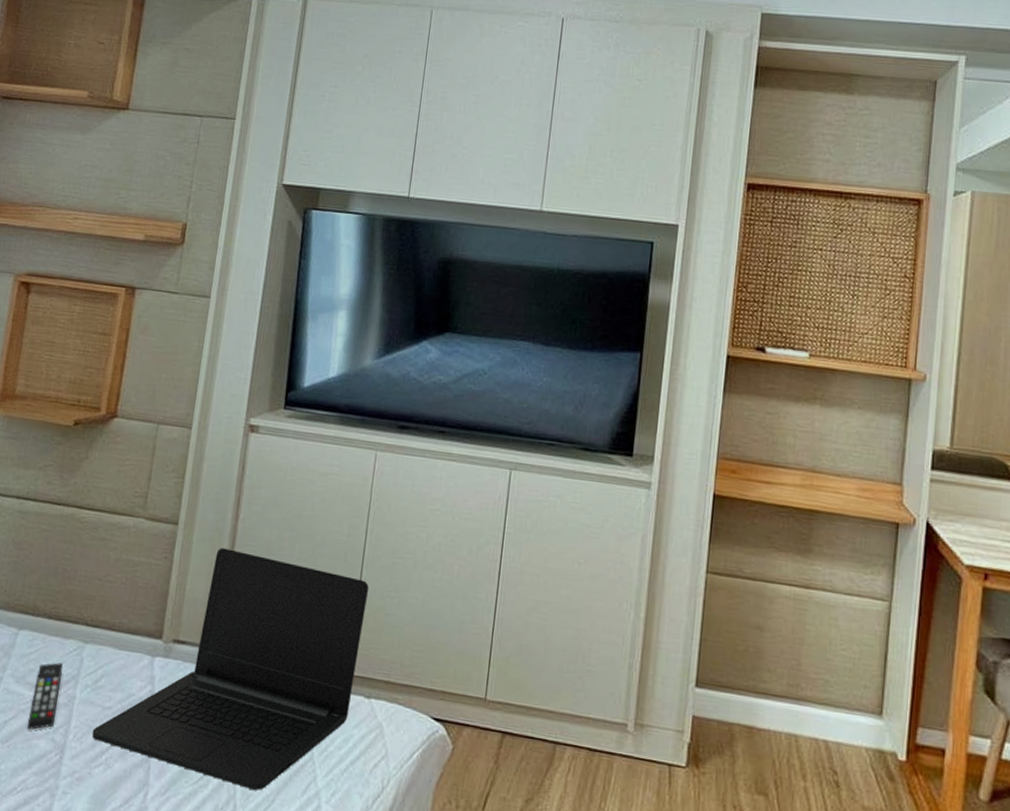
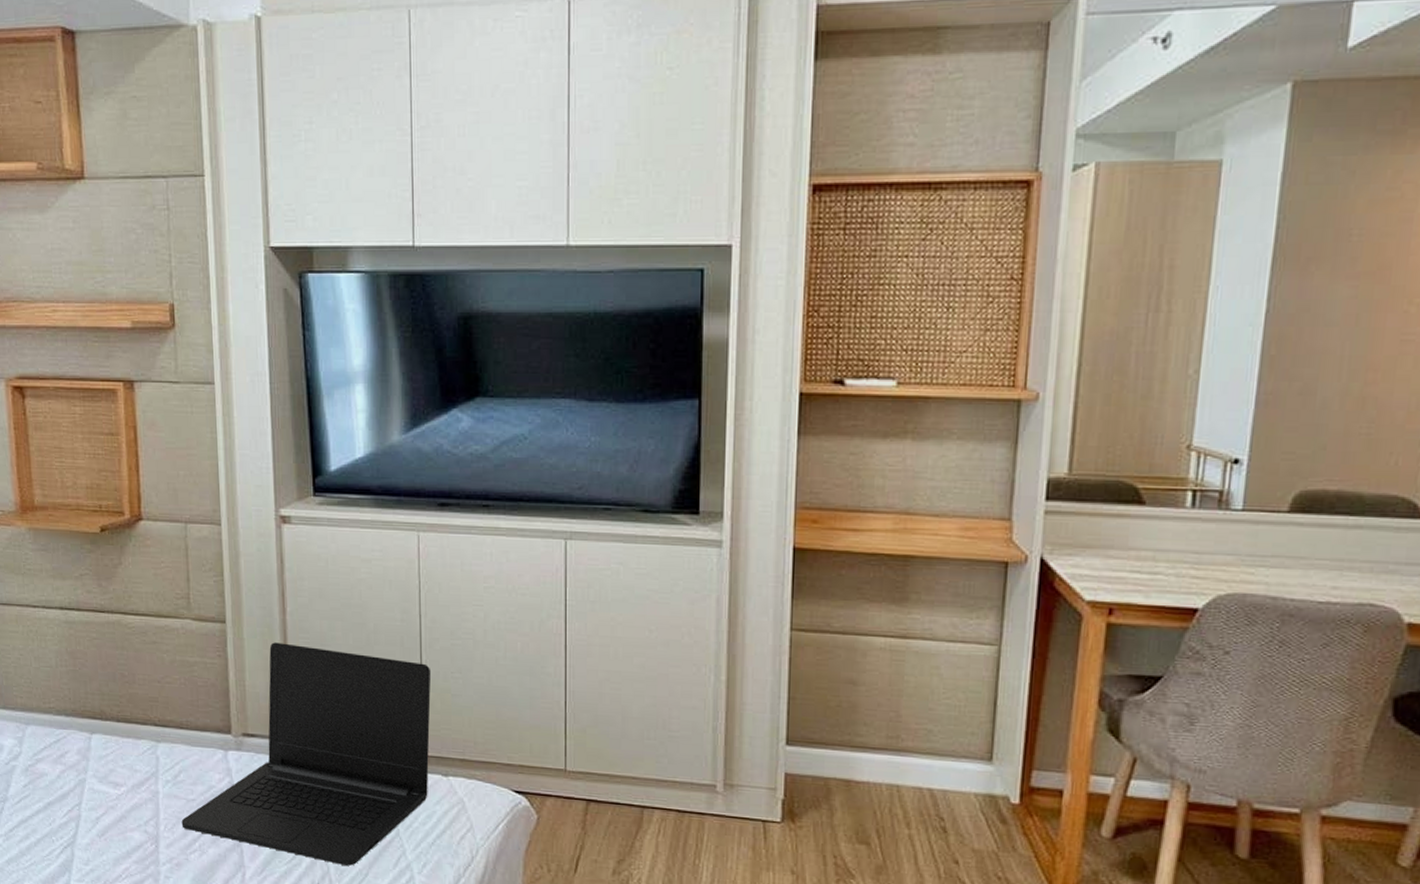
remote control: present [26,662,63,730] -> none [117,762,143,824]

